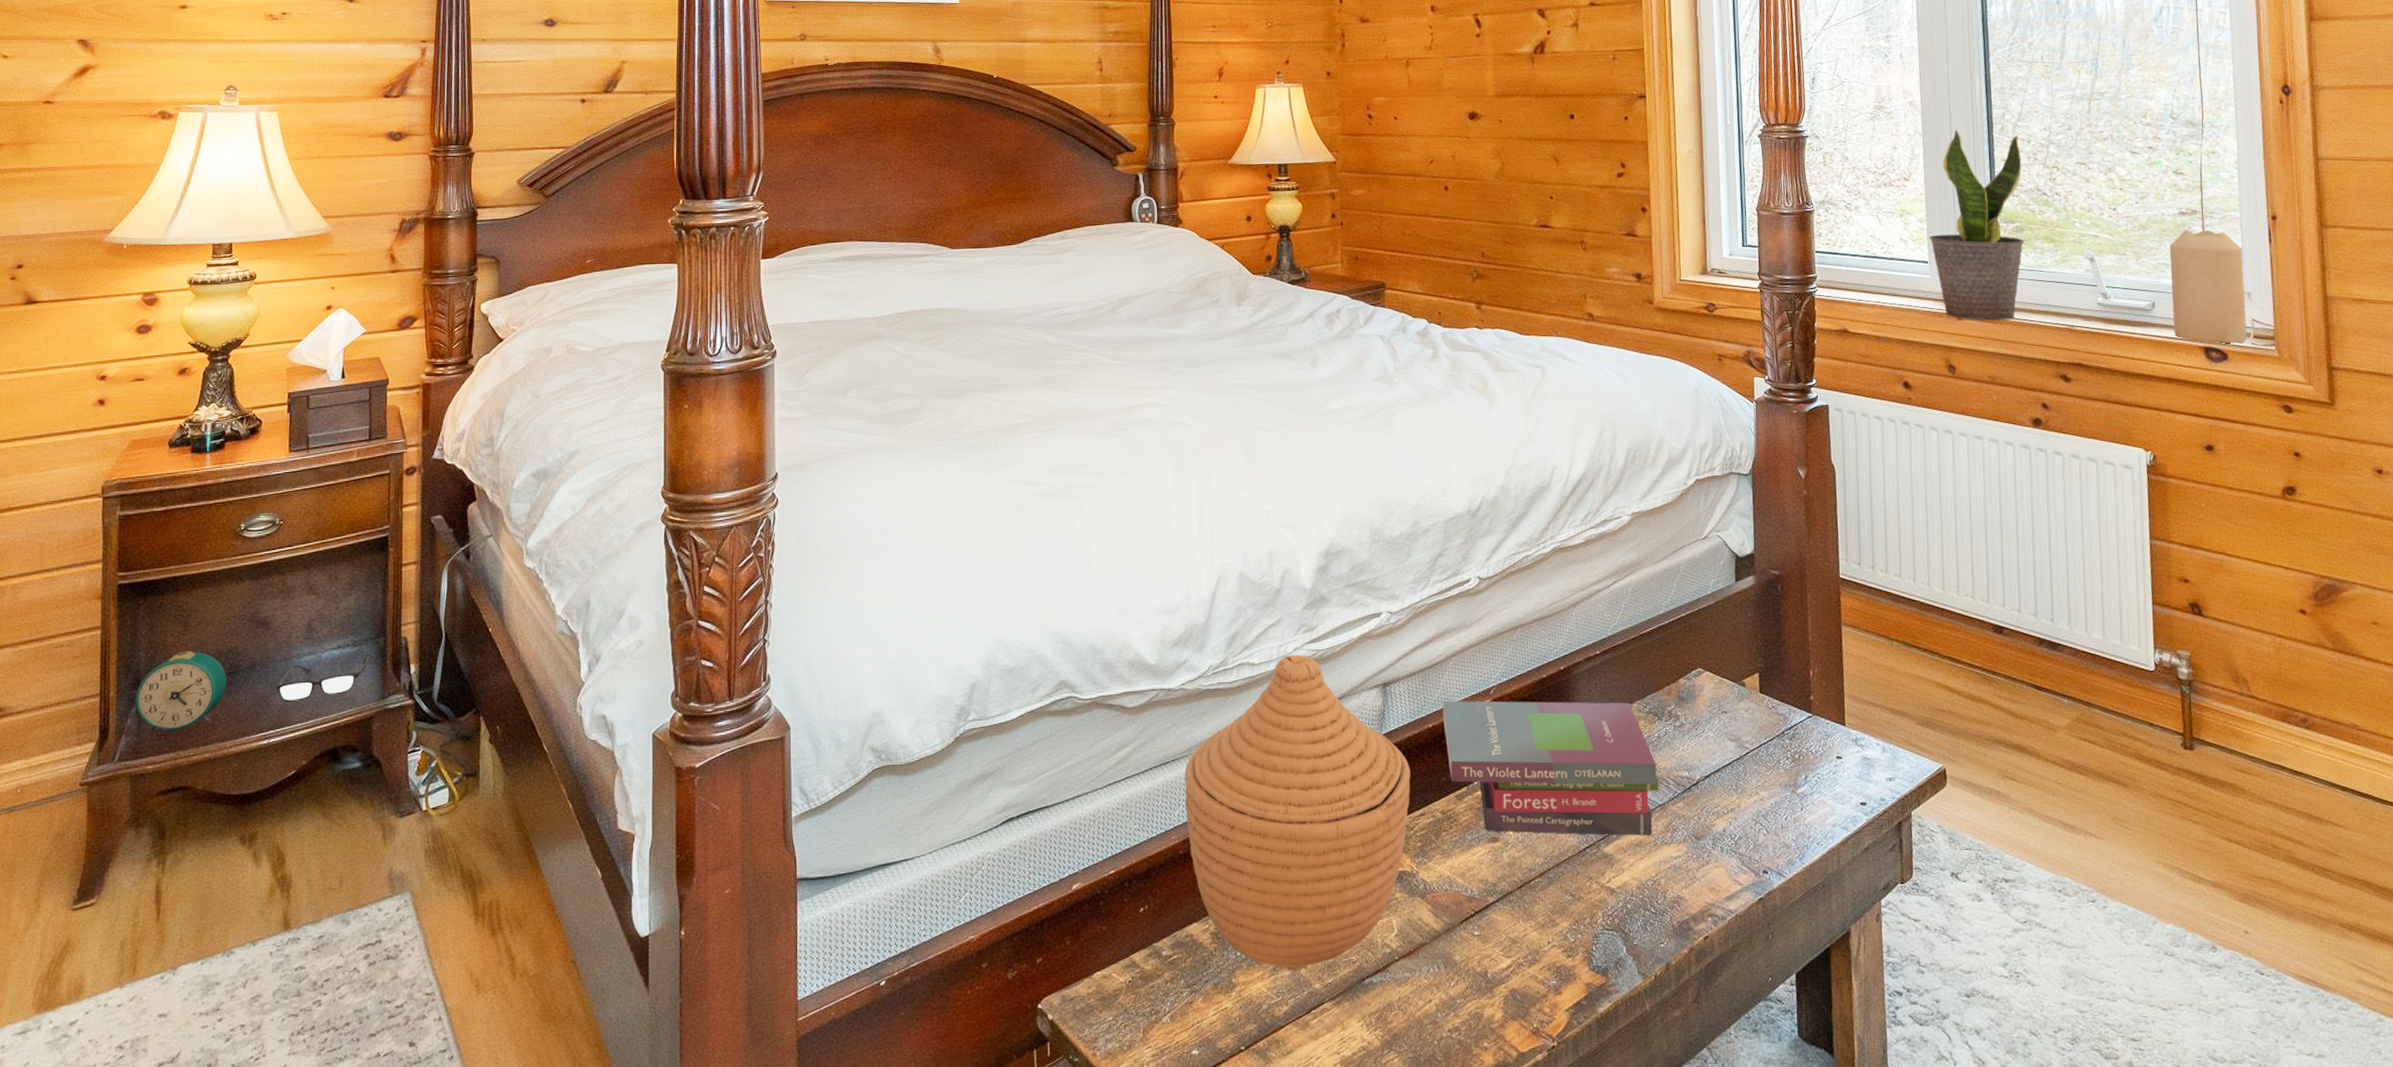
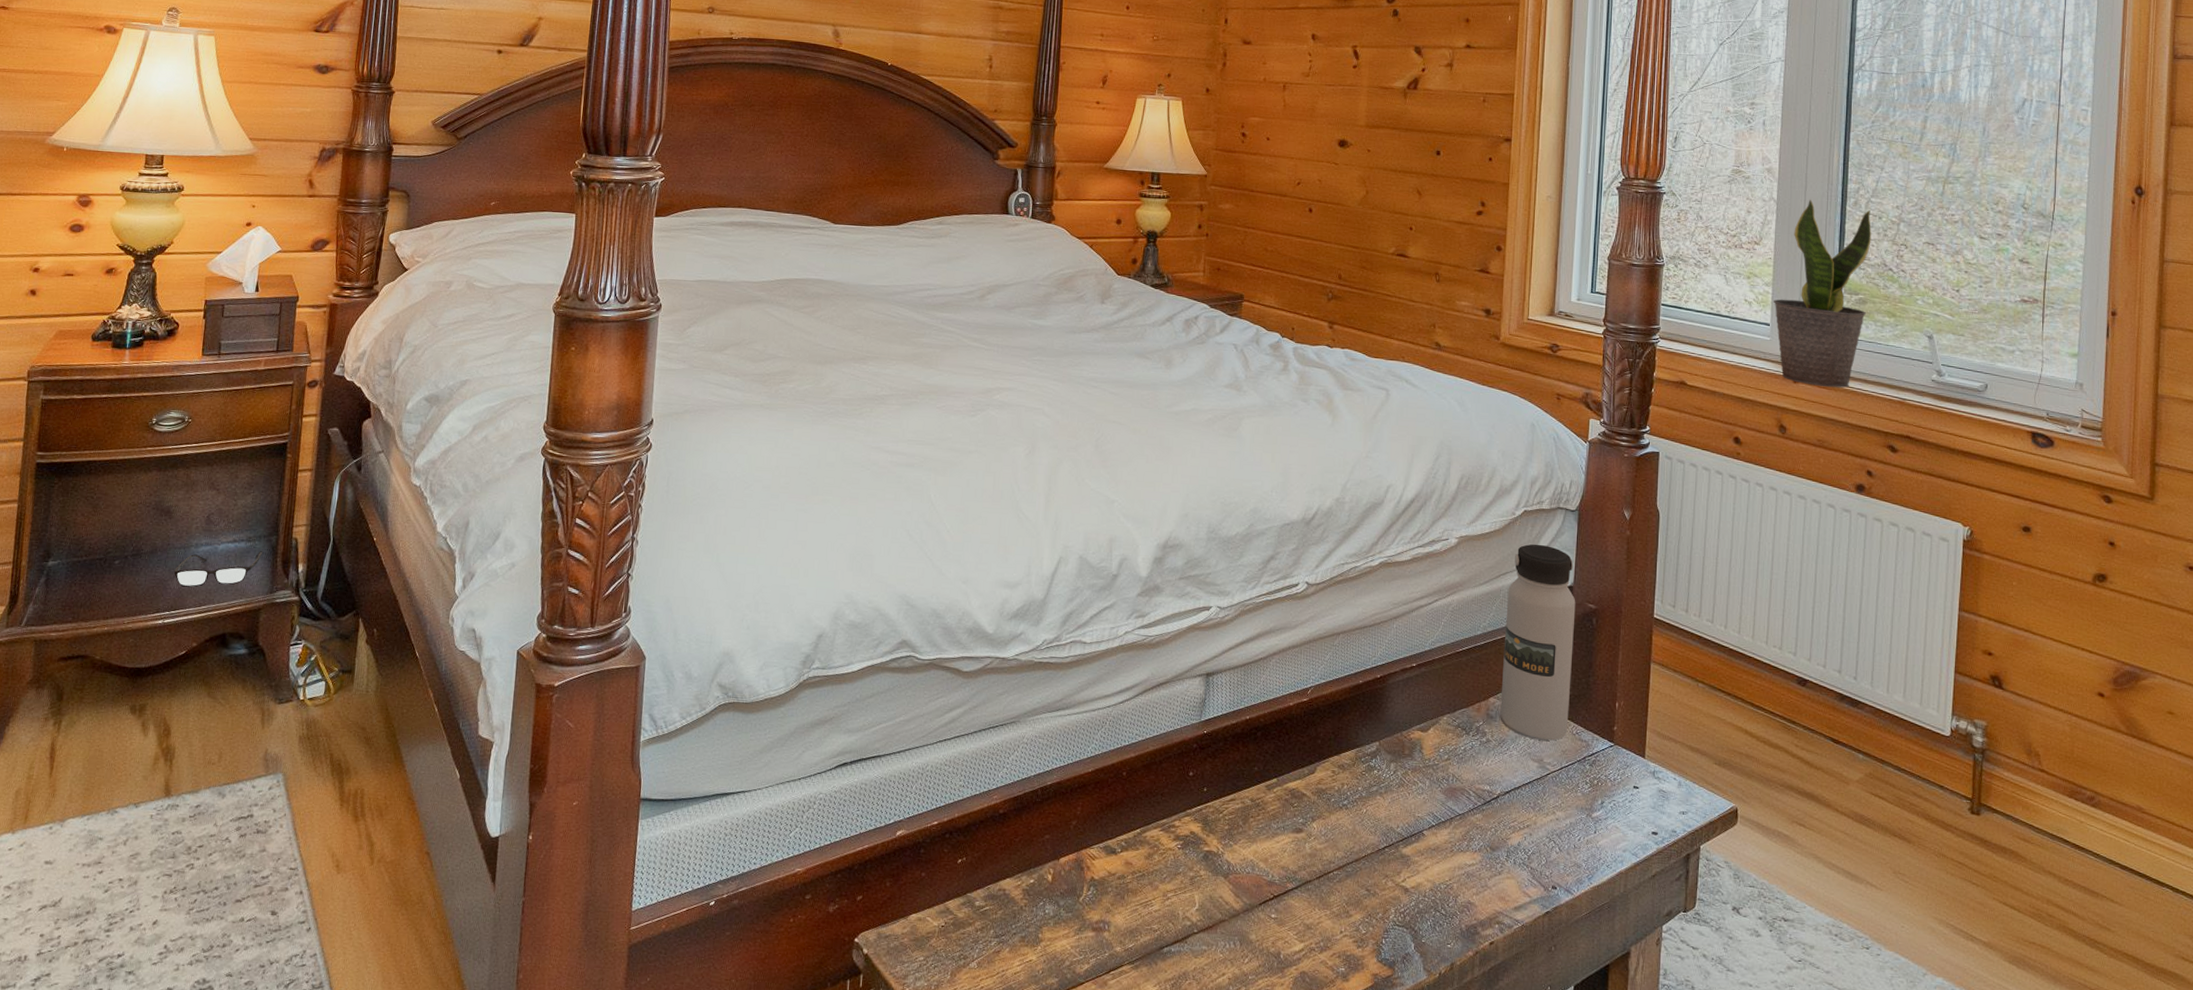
alarm clock: present [135,650,227,732] -> none [44,530,130,603]
woven basket: present [1184,654,1411,968] -> none [1008,637,1225,931]
books: present [1442,700,1659,837] -> none [1260,695,1461,843]
water bottle: none [1687,513,1763,718] -> present [1500,544,1576,741]
candle: present [2169,229,2247,344] -> none [2003,316,2080,432]

